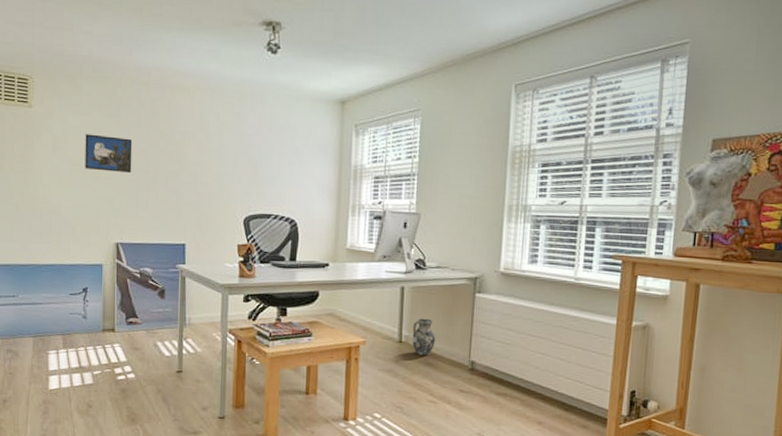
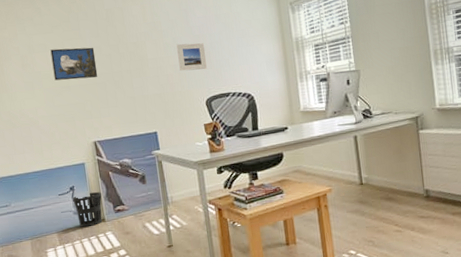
wastebasket: none [84,298,116,334] -> present [72,192,103,227]
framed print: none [221,150,253,184] -> present [176,42,208,71]
ceramic jug: present [412,318,436,356] -> none [370,159,392,193]

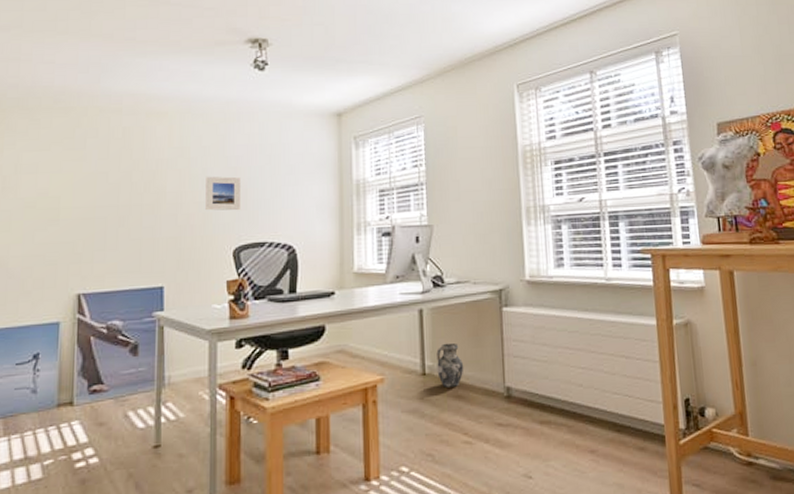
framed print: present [50,47,98,81] -> none [41,171,100,212]
wastebasket: present [72,192,103,227] -> none [34,363,76,412]
ceramic jug: none [370,159,392,193] -> present [436,342,464,388]

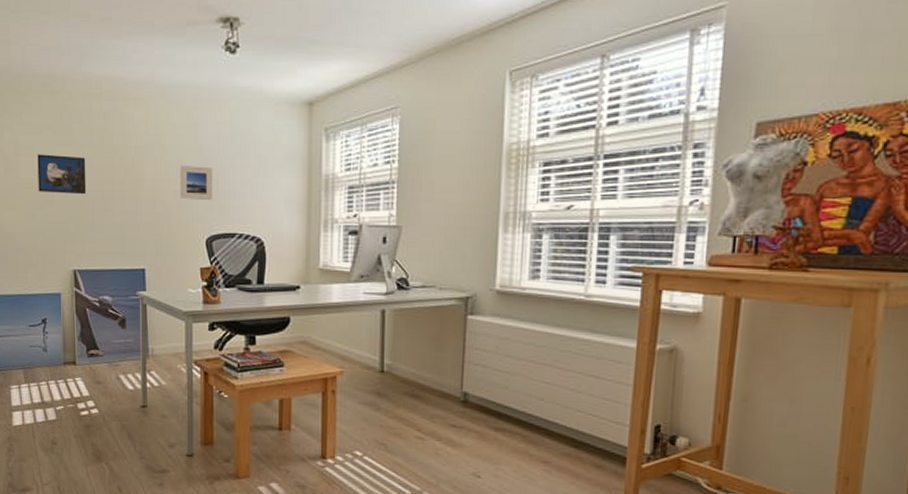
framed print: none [41,171,100,212] -> present [37,154,87,195]
ceramic jug: present [436,342,464,388] -> none [395,344,423,386]

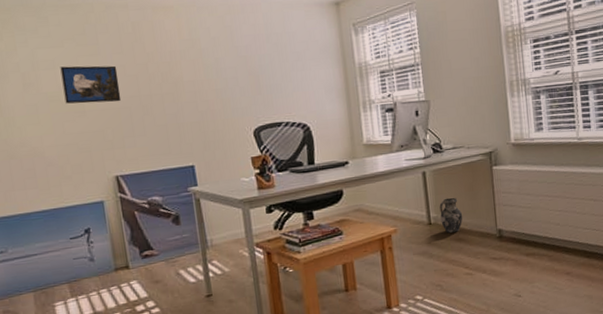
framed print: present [180,165,213,201] -> none [219,64,256,97]
ceramic jug: none [395,344,423,386] -> present [439,197,463,233]

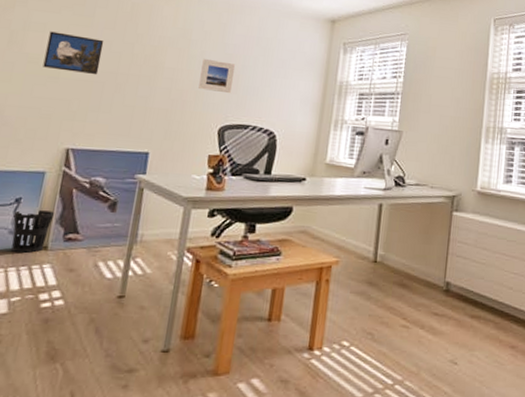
wastebasket: none [88,234,126,276] -> present [11,210,55,253]
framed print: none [219,64,256,97] -> present [198,58,236,94]
ceramic jug: present [439,197,463,233] -> none [387,236,412,276]

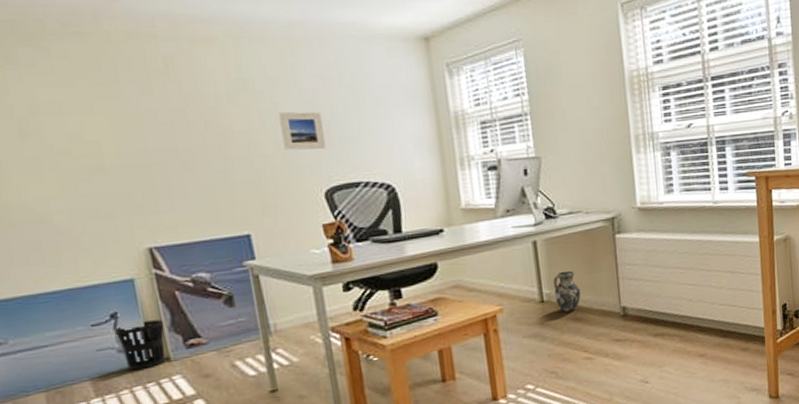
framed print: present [42,31,104,75] -> none [69,110,153,158]
ceramic jug: none [387,236,412,276] -> present [553,270,581,312]

